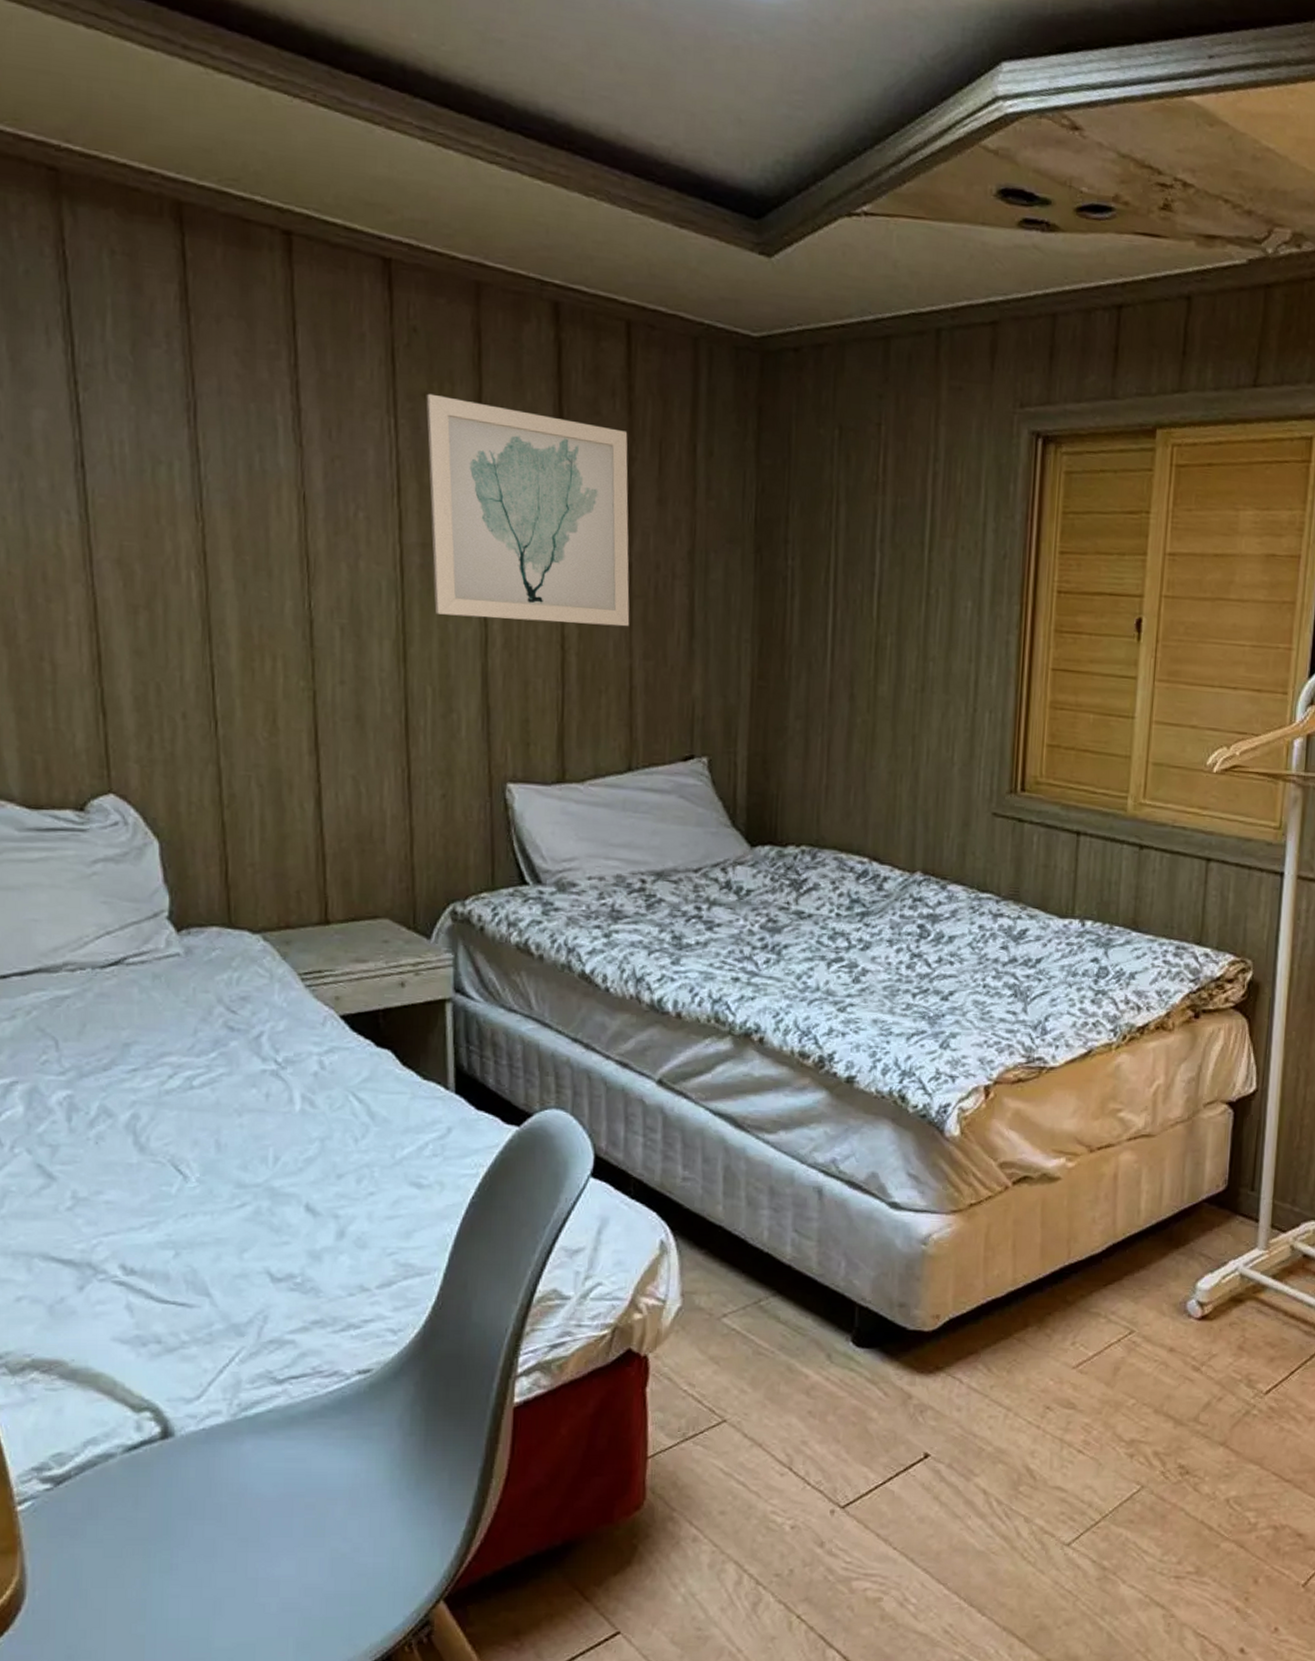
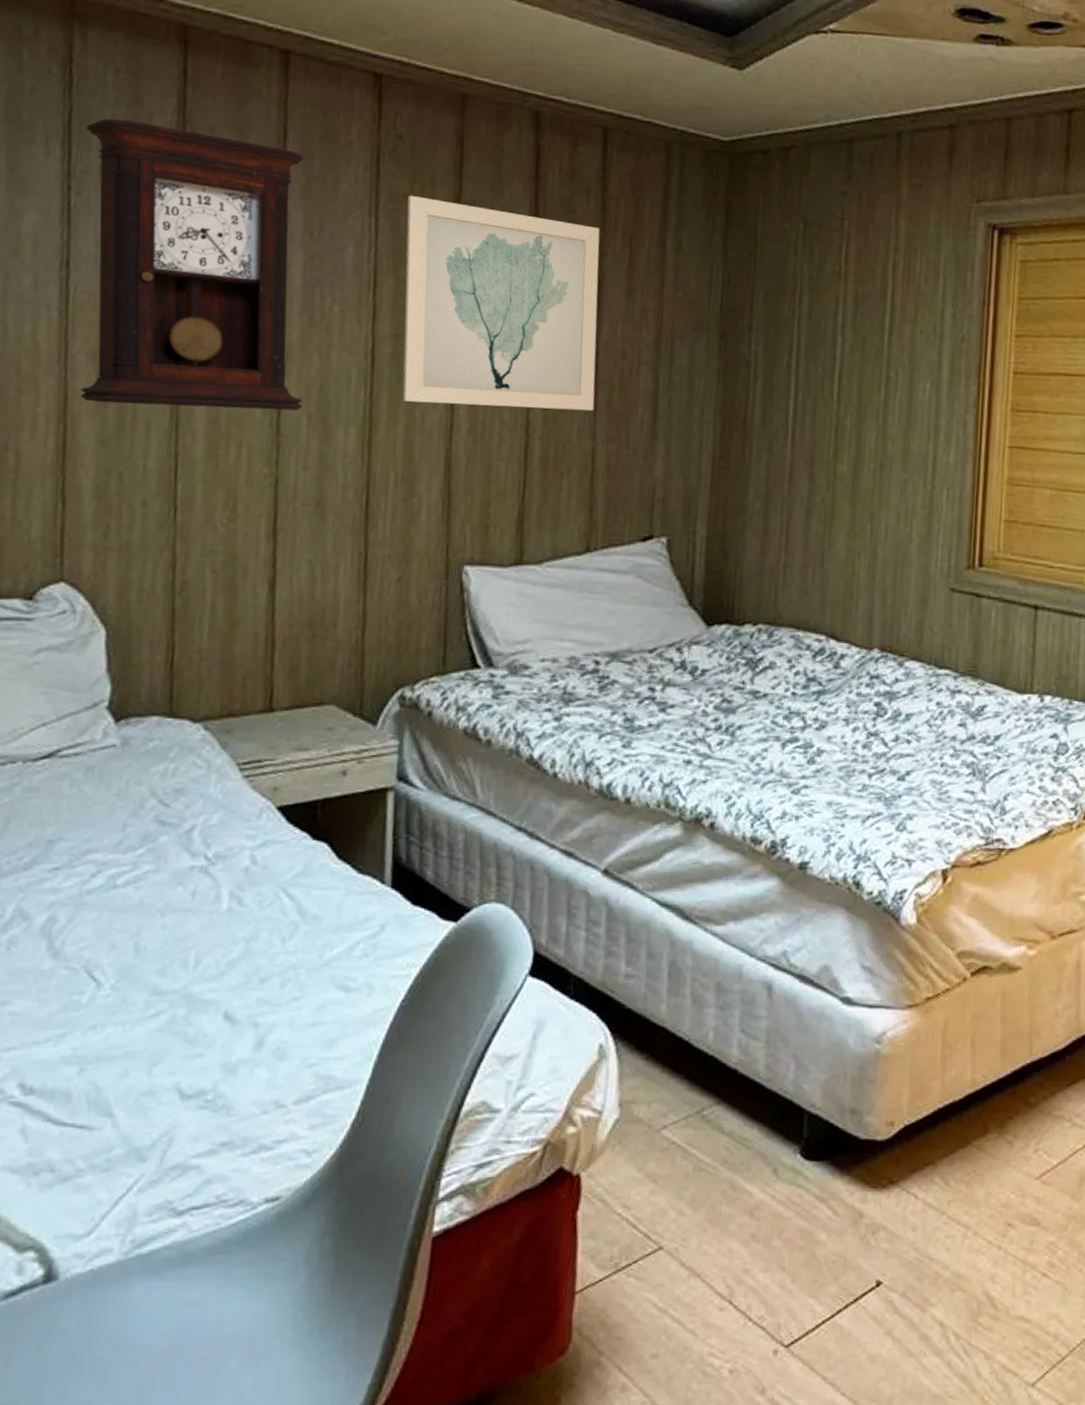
pendulum clock: none [86,306,335,623] -> present [80,118,304,411]

